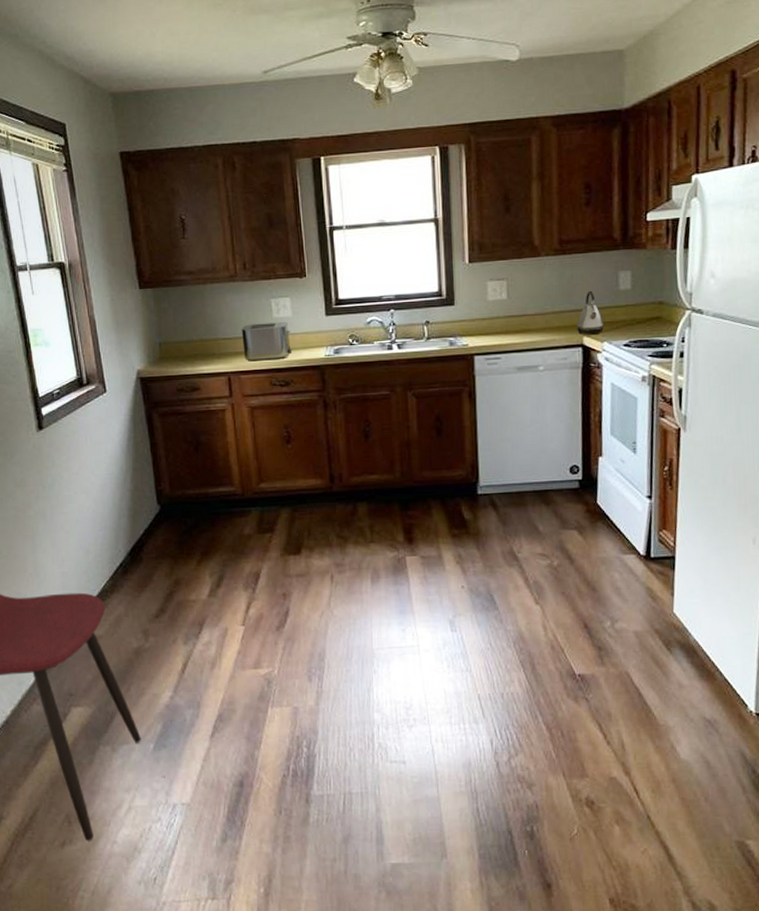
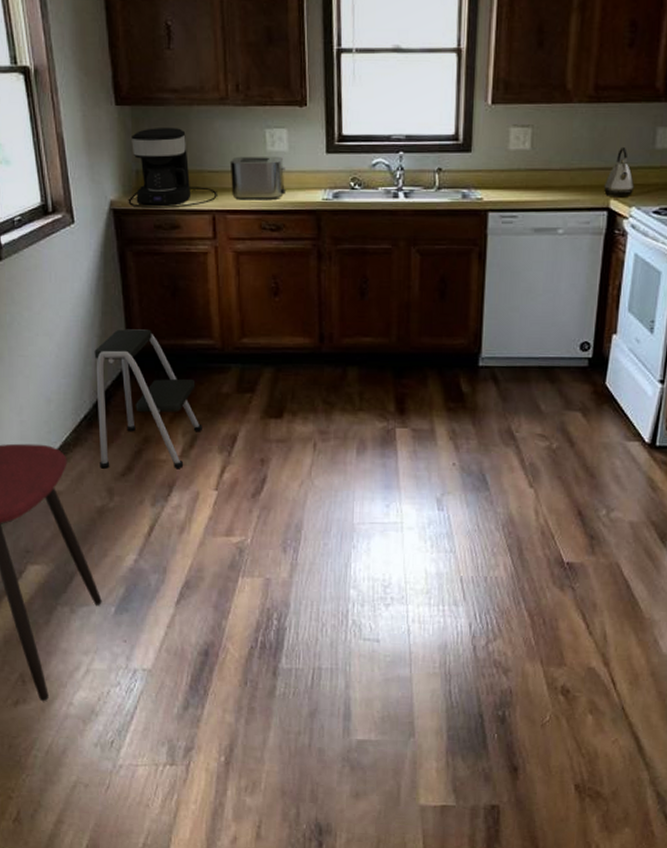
step stool: none [127,481,228,612] -> present [94,329,202,469]
coffee maker: none [153,304,231,375] -> present [128,128,217,208]

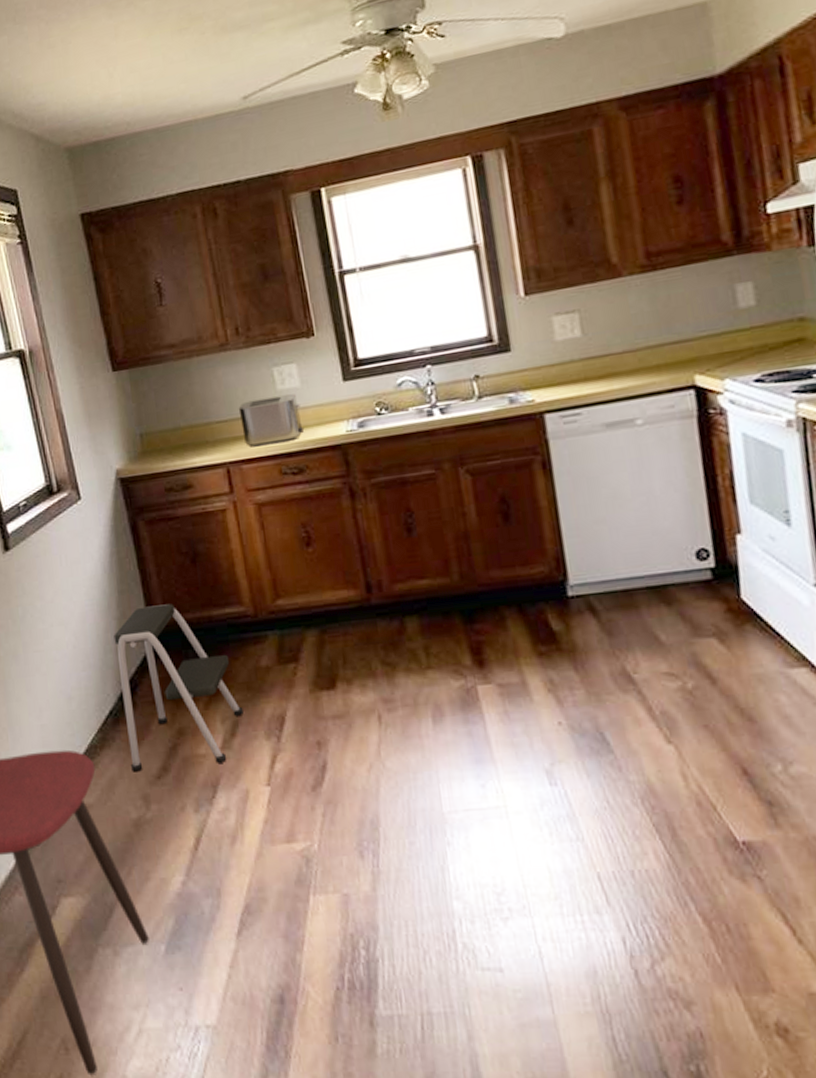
coffee maker: present [128,128,217,208] -> none [132,383,229,473]
kettle: present [603,146,635,198] -> none [681,313,724,373]

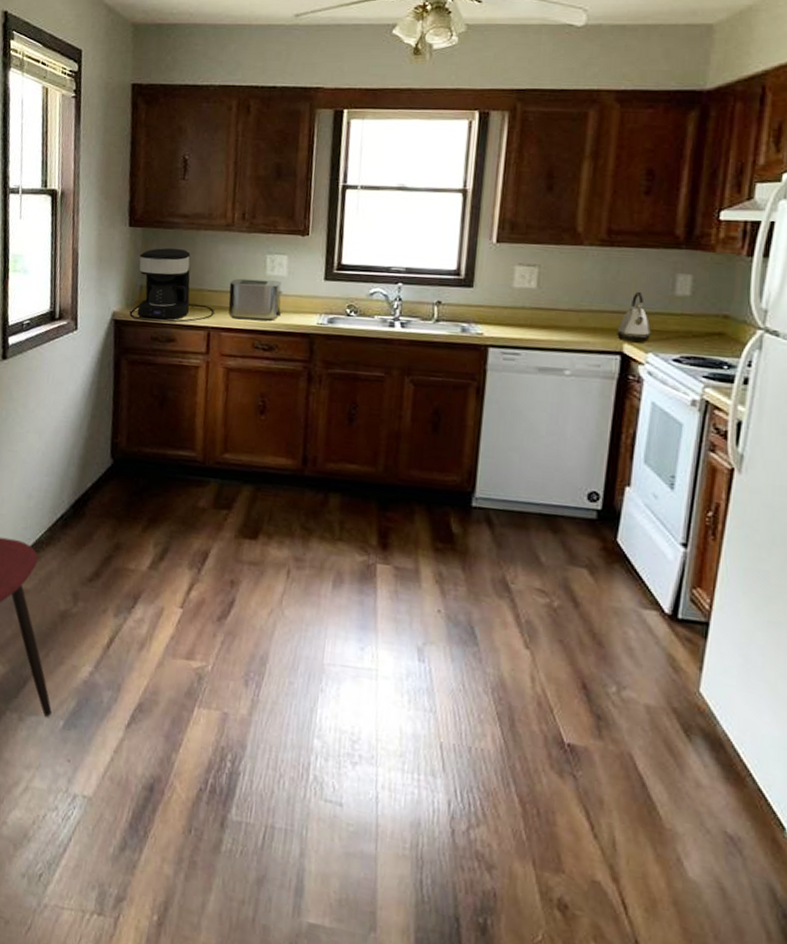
step stool: present [113,604,244,772] -> none [69,433,175,581]
coffee maker: none [132,383,229,473] -> present [129,248,214,323]
kettle: none [681,313,724,373] -> present [616,291,652,343]

